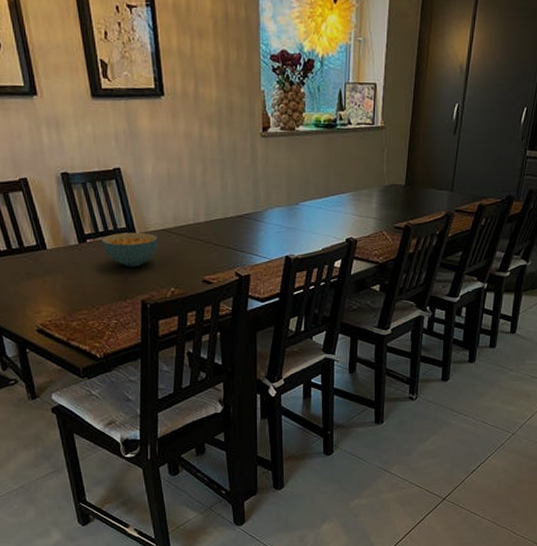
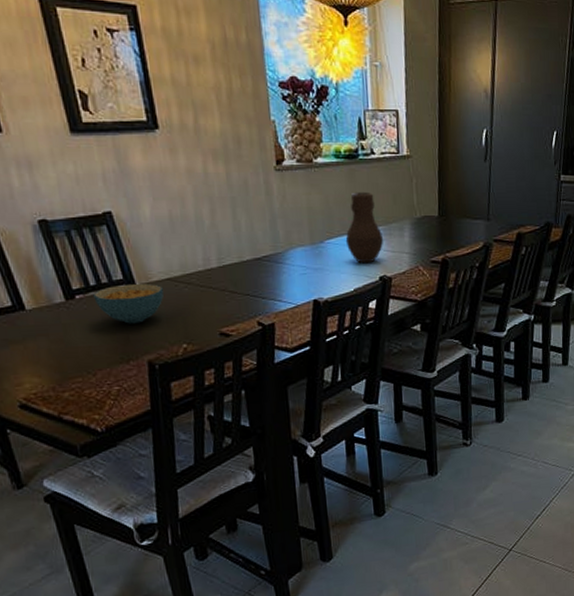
vase: none [318,159,353,226] -> present [345,191,384,264]

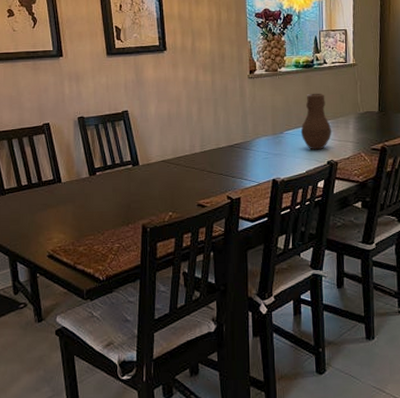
cereal bowl: present [93,283,164,324] -> none [109,164,158,195]

